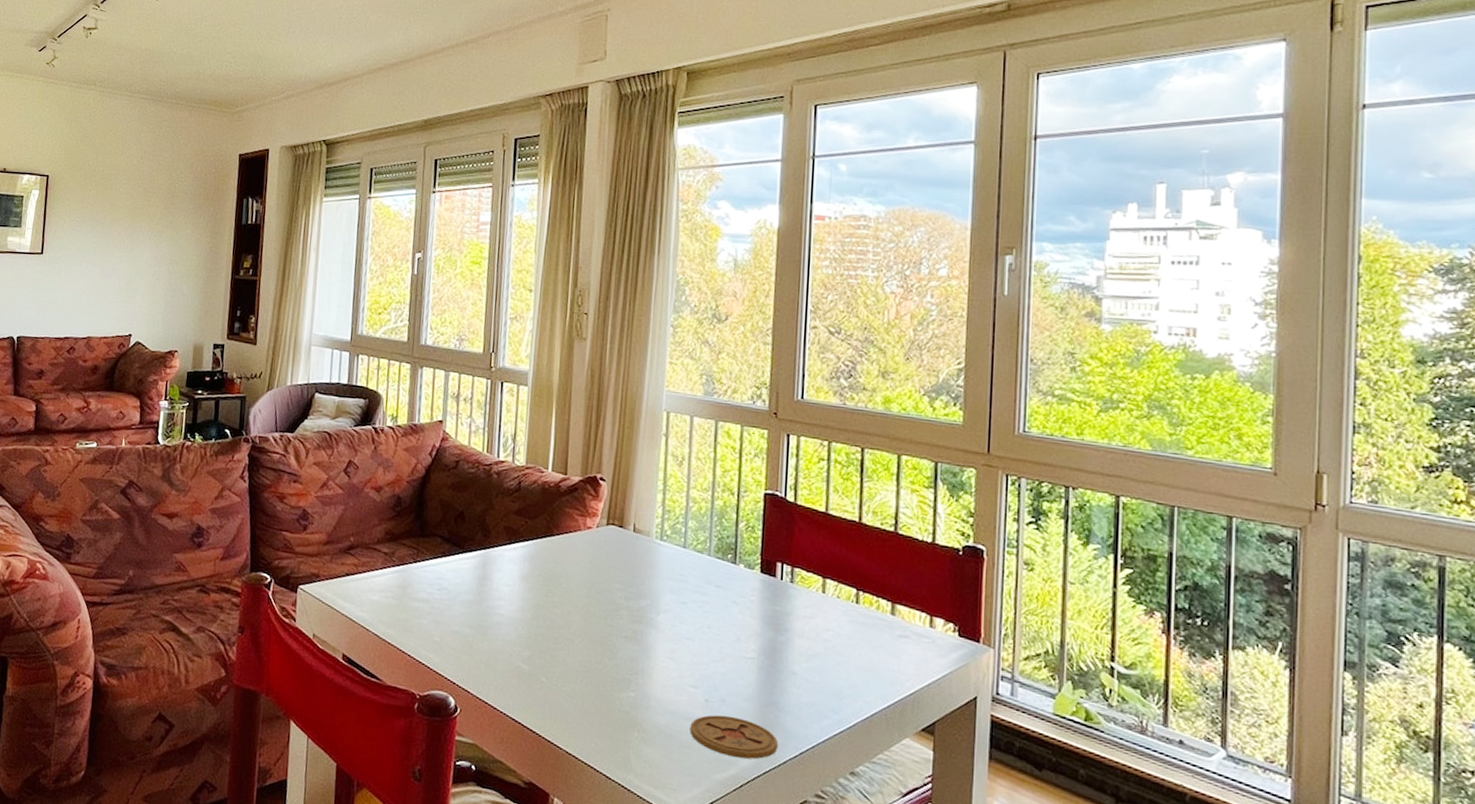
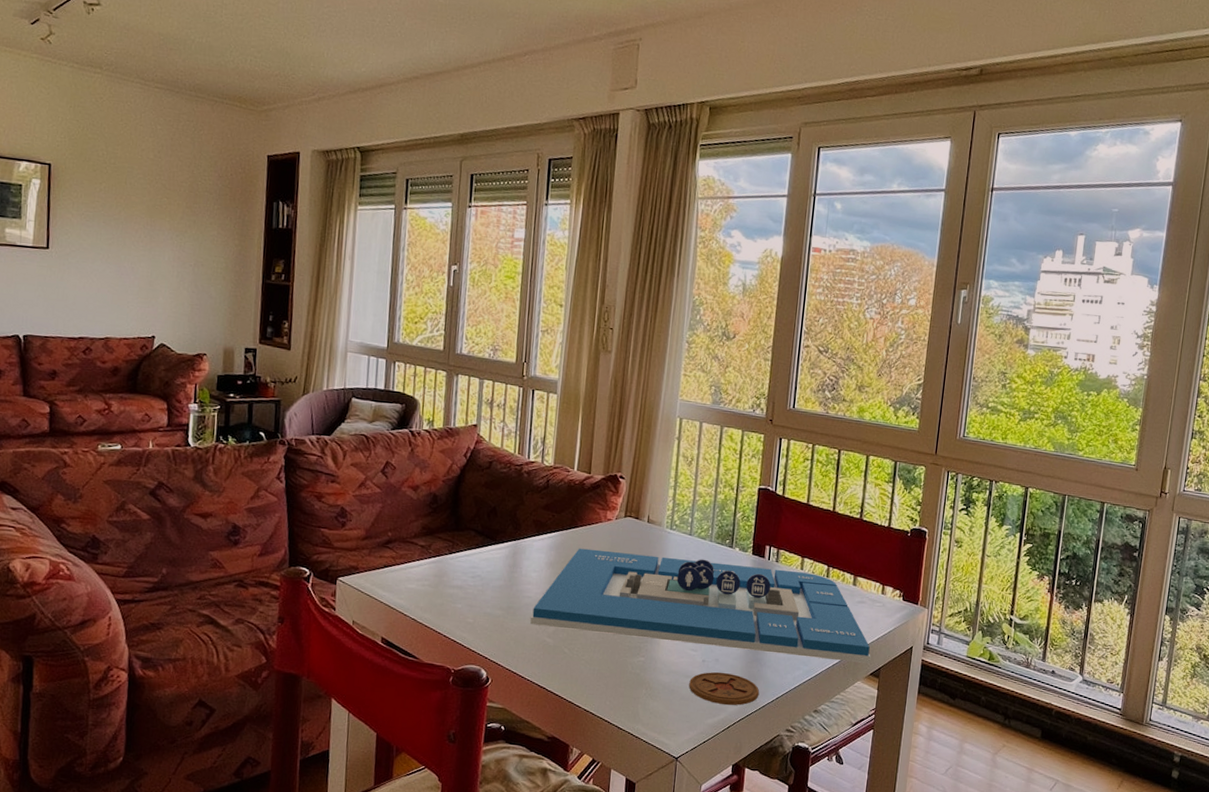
architectural model: none [503,559,921,716] -> present [530,548,871,663]

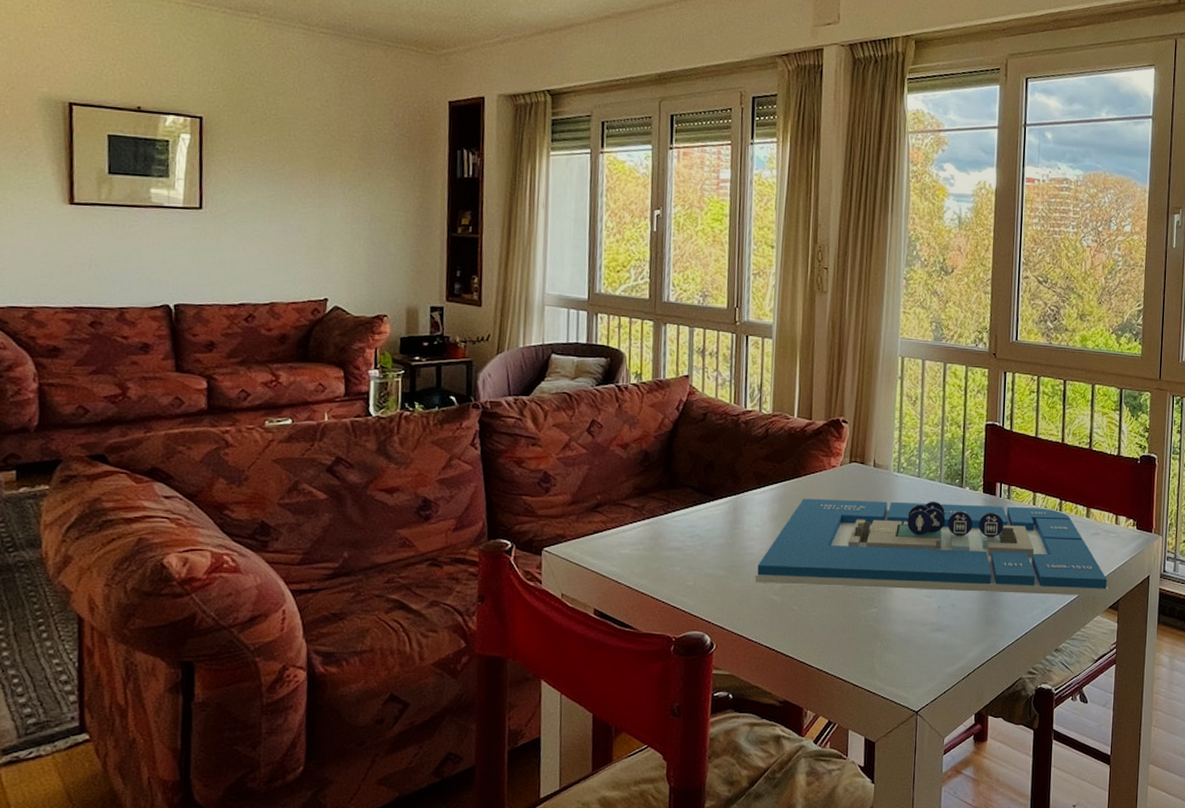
coaster: present [689,672,760,706] -> none [925,618,999,651]

